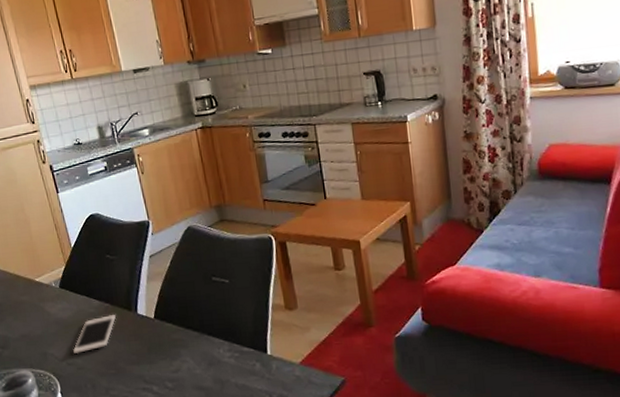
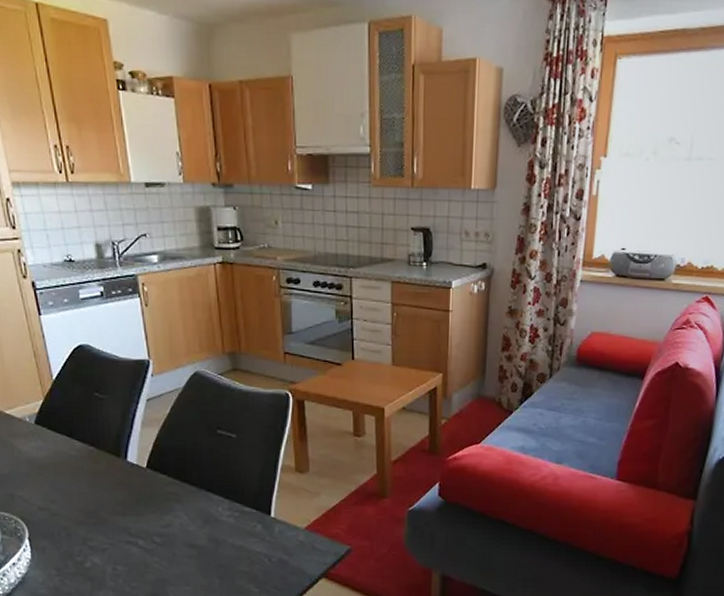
cell phone: present [73,315,116,355] -> none [47,460,101,499]

